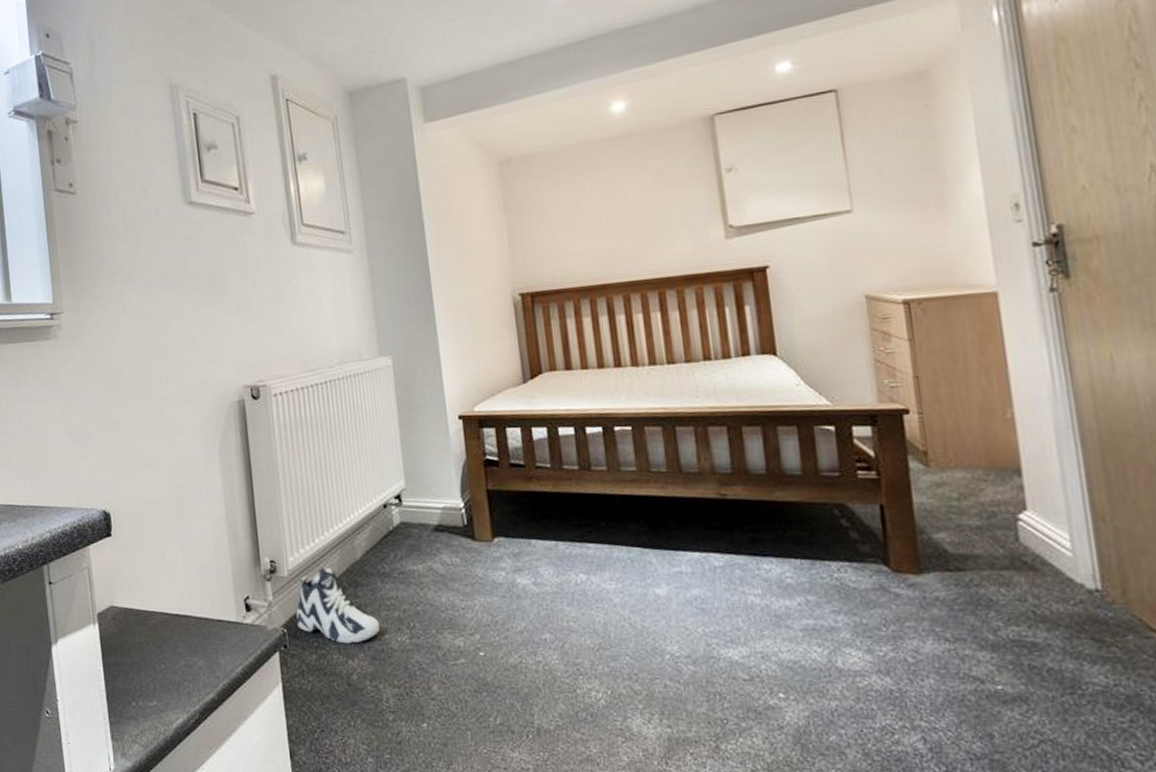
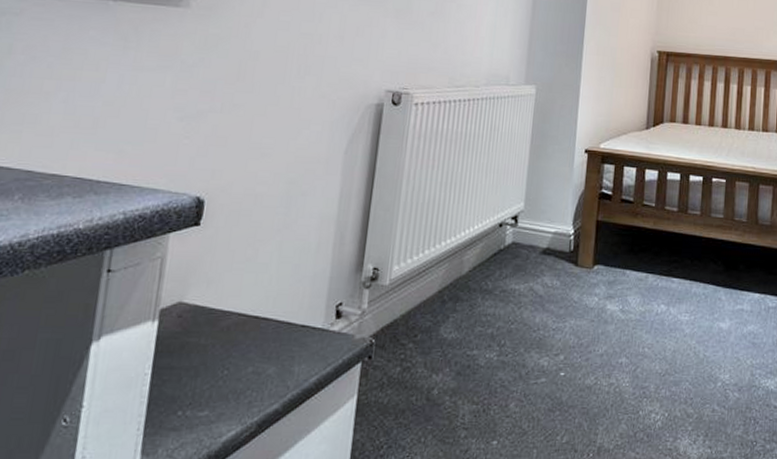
sneaker: present [296,567,381,644] -> none [387,278,472,358]

